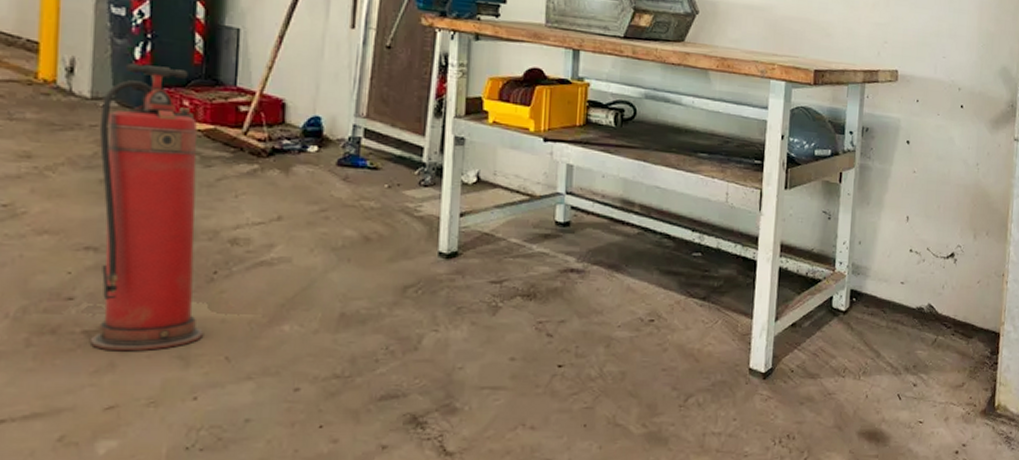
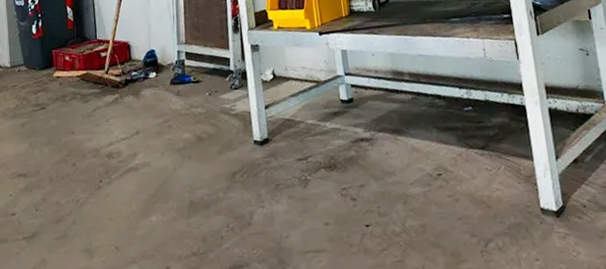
fire extinguisher: present [89,64,205,352] -> none [17,35,100,251]

